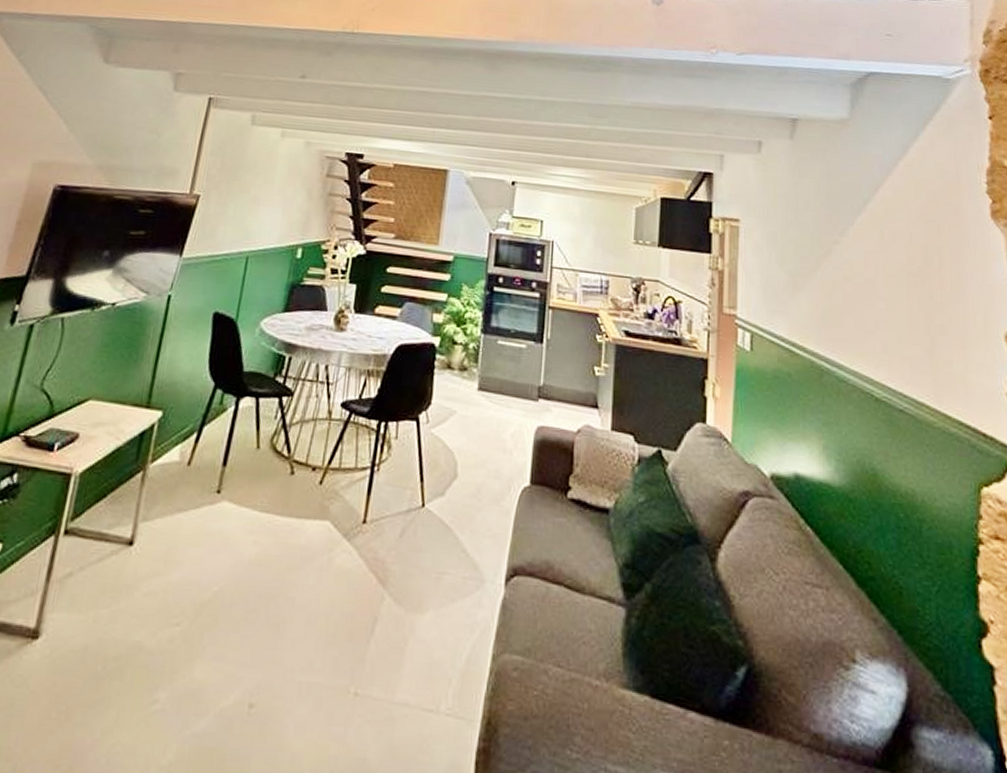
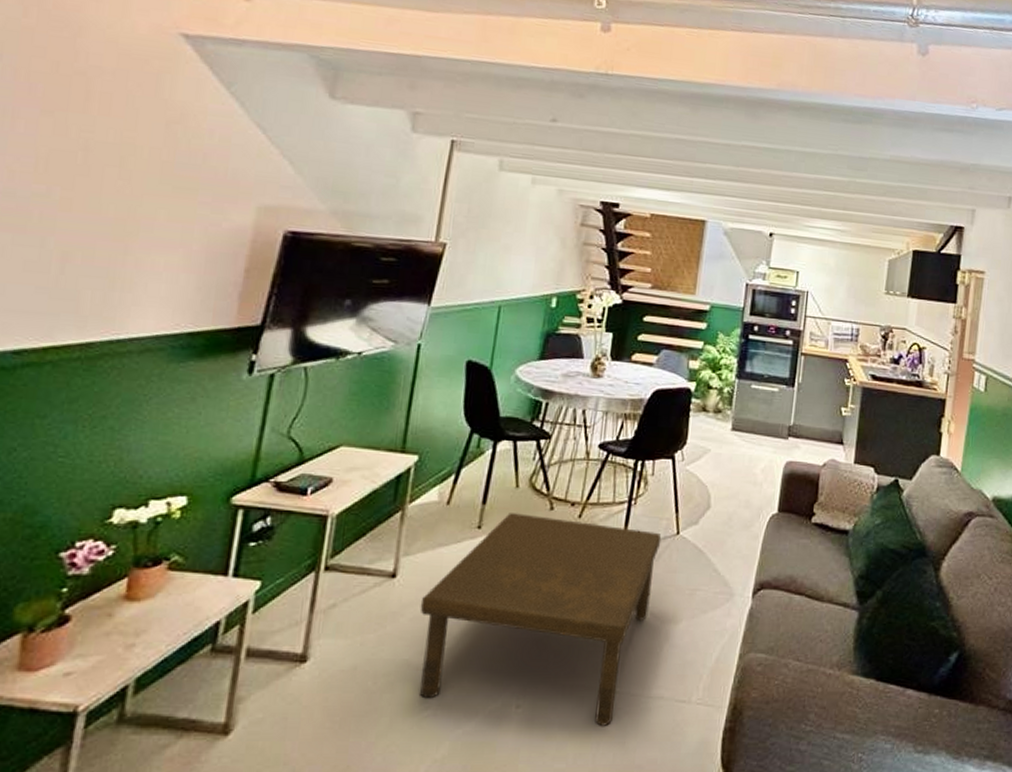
coffee table: none [149,476,406,736] -> present [420,513,662,726]

